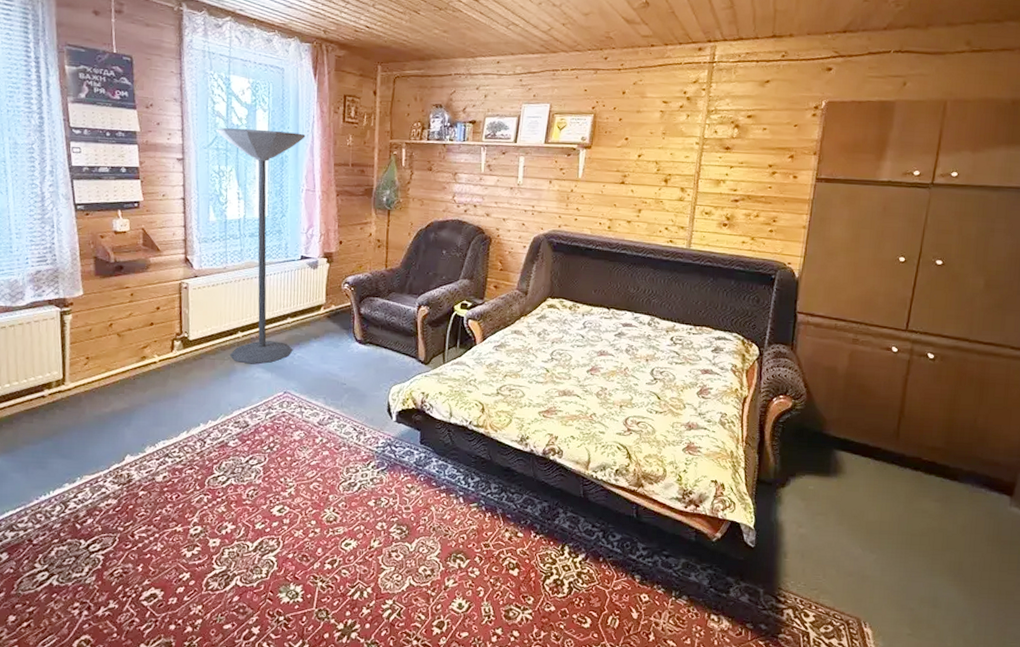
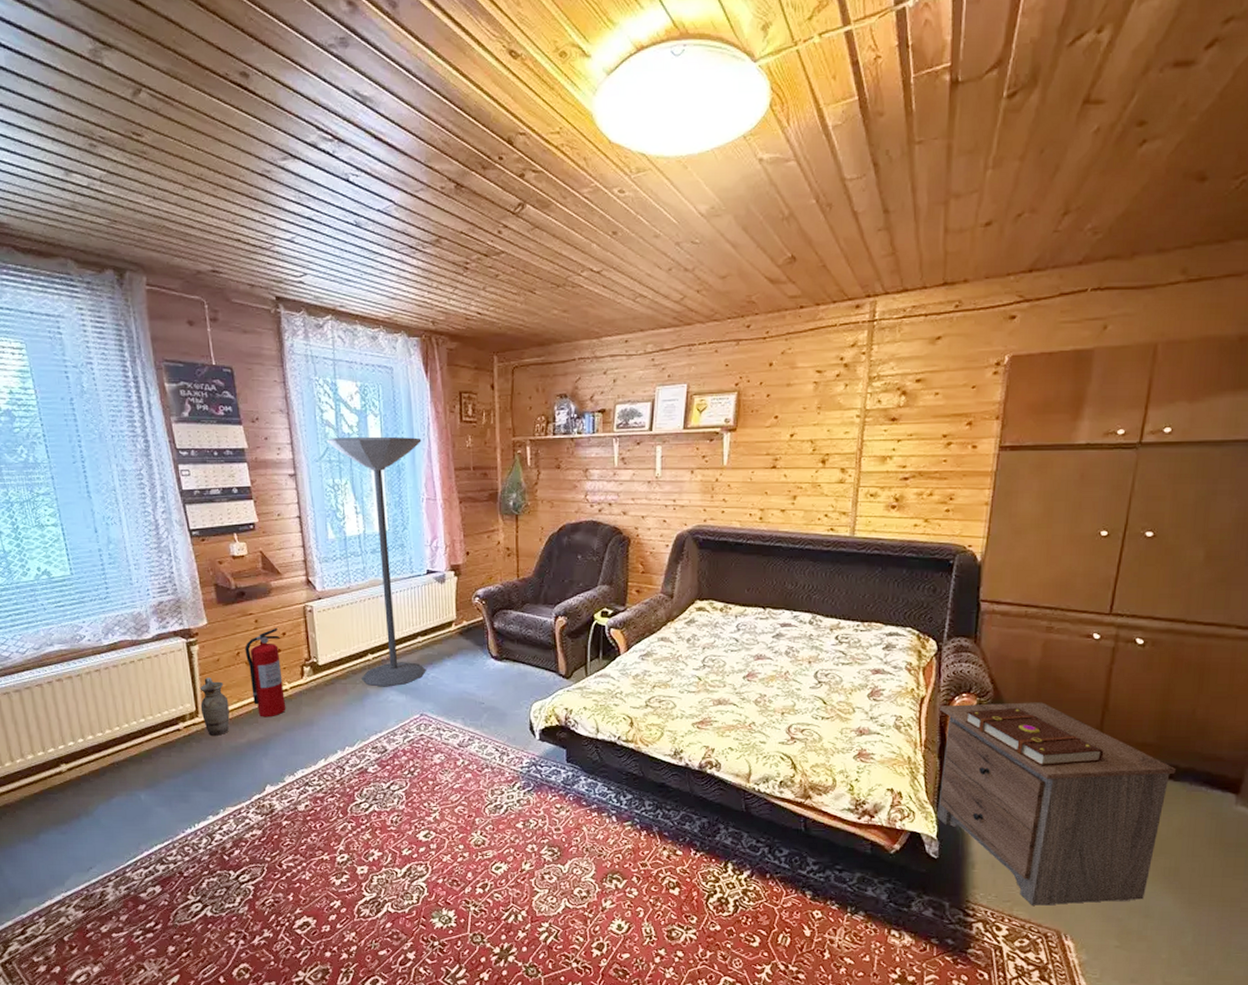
ceramic jug: none [67,346,97,404] -> present [199,677,230,736]
fire extinguisher: none [117,302,154,389] -> present [245,627,286,718]
nightstand: none [755,405,960,595] -> present [937,702,1176,906]
book: none [781,410,900,465] -> present [965,707,1104,766]

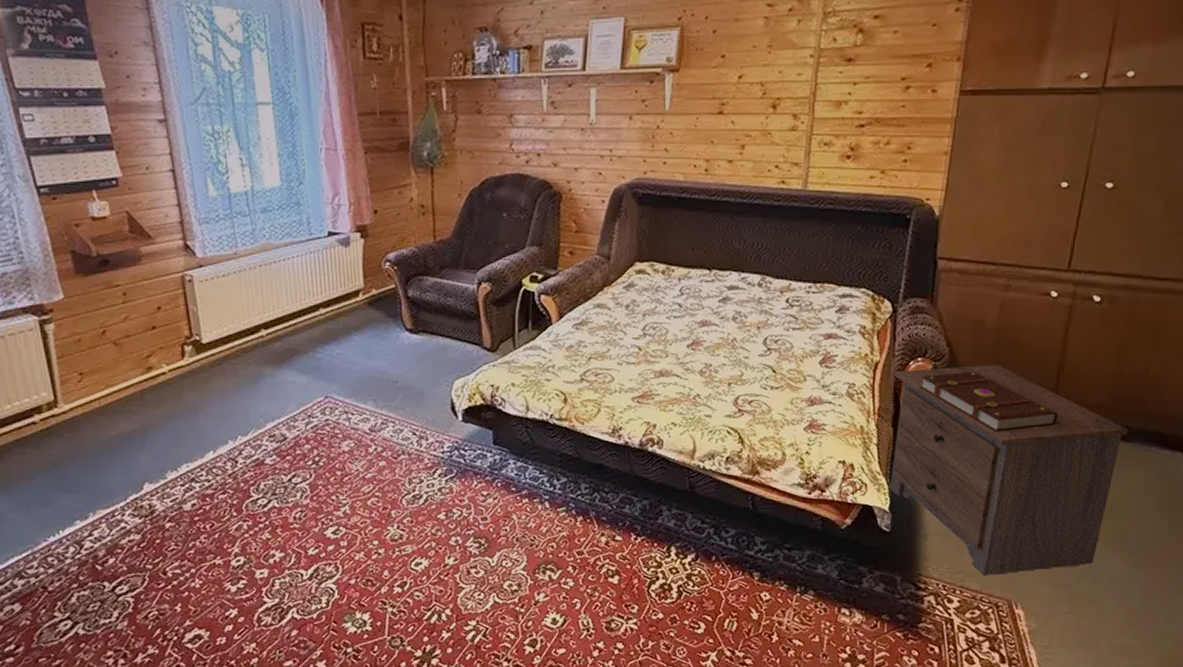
ceramic jug: present [199,677,230,736] -> none [57,361,97,428]
fire extinguisher: present [245,627,286,718] -> none [111,301,165,406]
floor lamp: present [326,436,426,687] -> none [202,75,330,367]

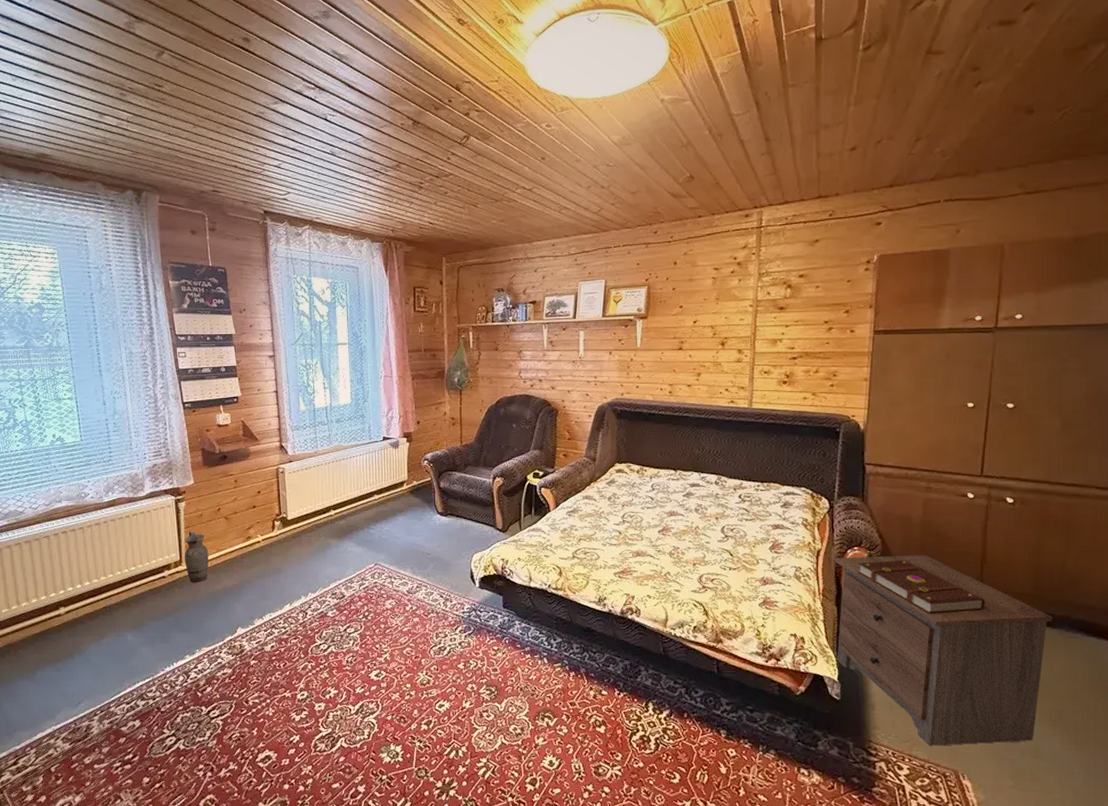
ceramic jug: none [57,361,97,428] -> present [184,530,209,582]

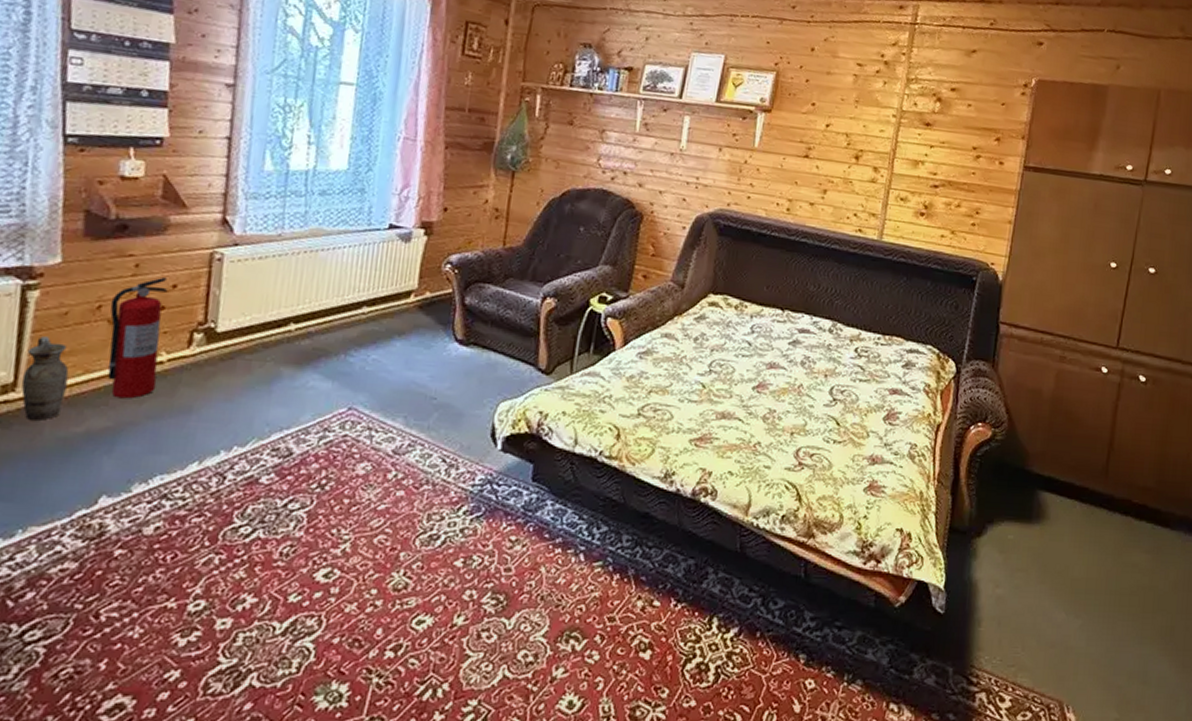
fire extinguisher: none [225,487,258,566] -> present [107,276,169,399]
nightstand: present [835,555,1052,746] -> none [946,434,1172,671]
book: present [858,559,985,614] -> none [979,441,1109,509]

